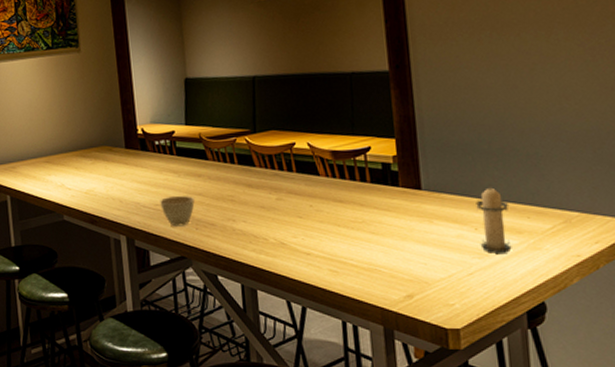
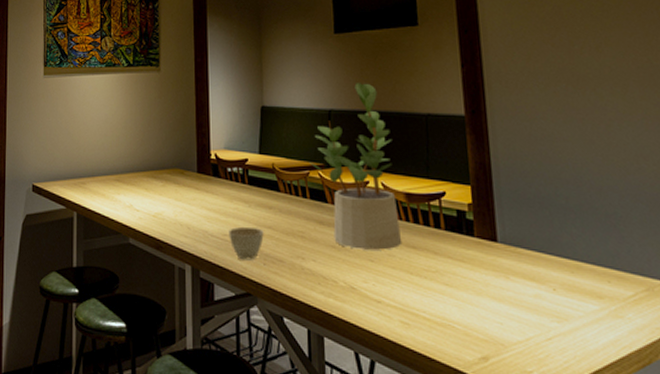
potted plant: none [236,46,330,208] -> present [309,83,402,250]
candle: present [476,184,512,253] -> none [554,242,592,319]

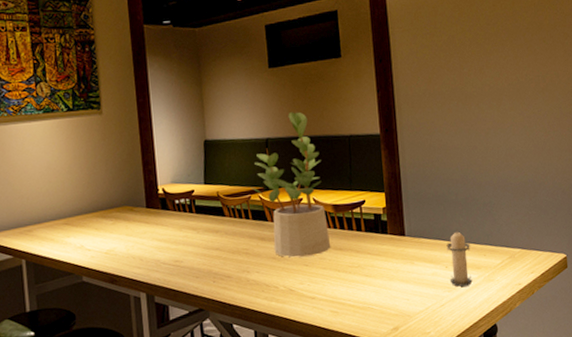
cup: present [228,226,264,260] -> none [179,250,212,281]
candle: none [554,242,592,319] -> present [446,229,473,287]

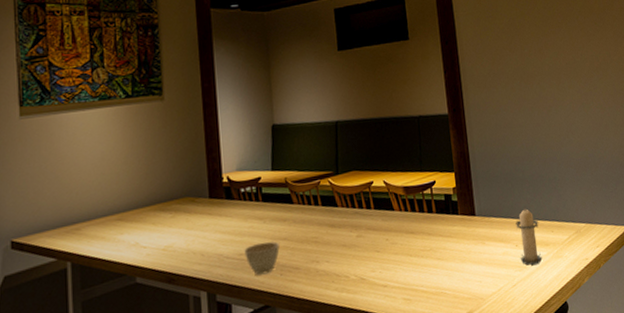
cup: none [179,250,212,281] -> present [244,241,280,275]
potted plant: present [250,112,331,258] -> none [320,93,403,244]

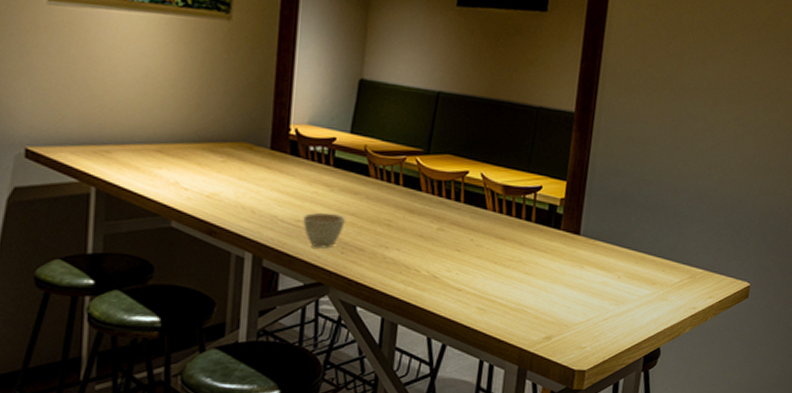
candle: present [515,206,542,265] -> none [619,236,651,302]

